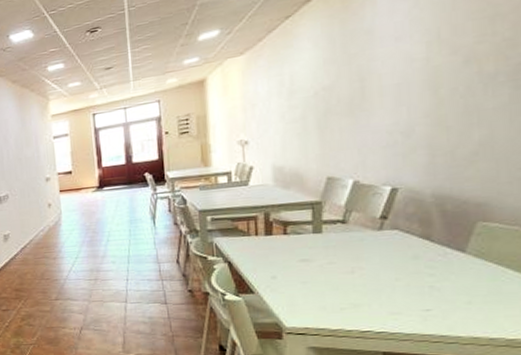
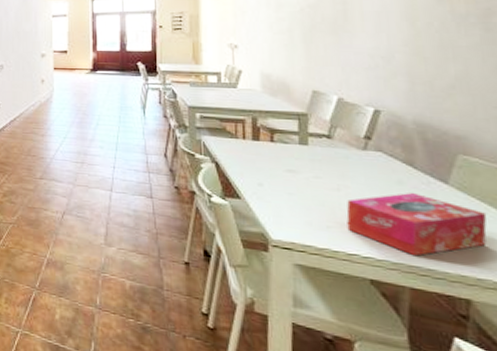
tissue box: none [360,266,504,326] -> present [346,193,487,257]

